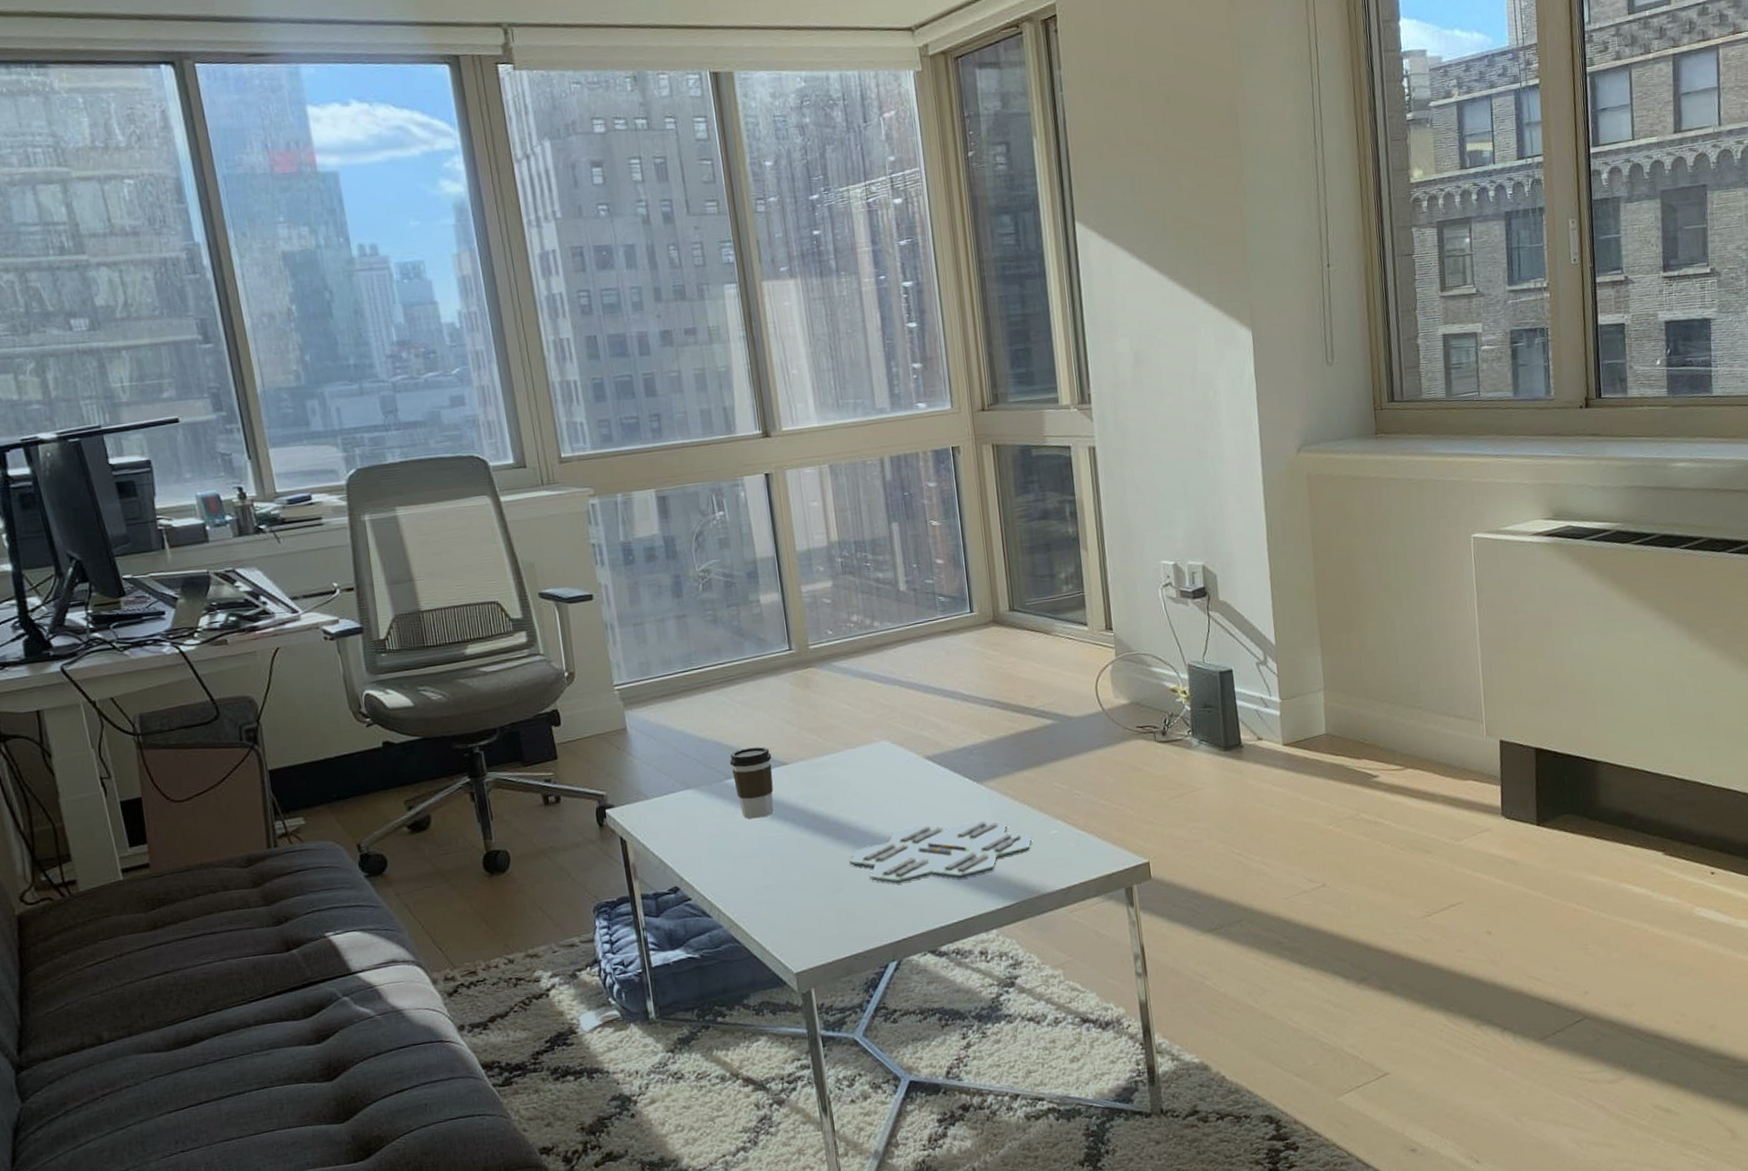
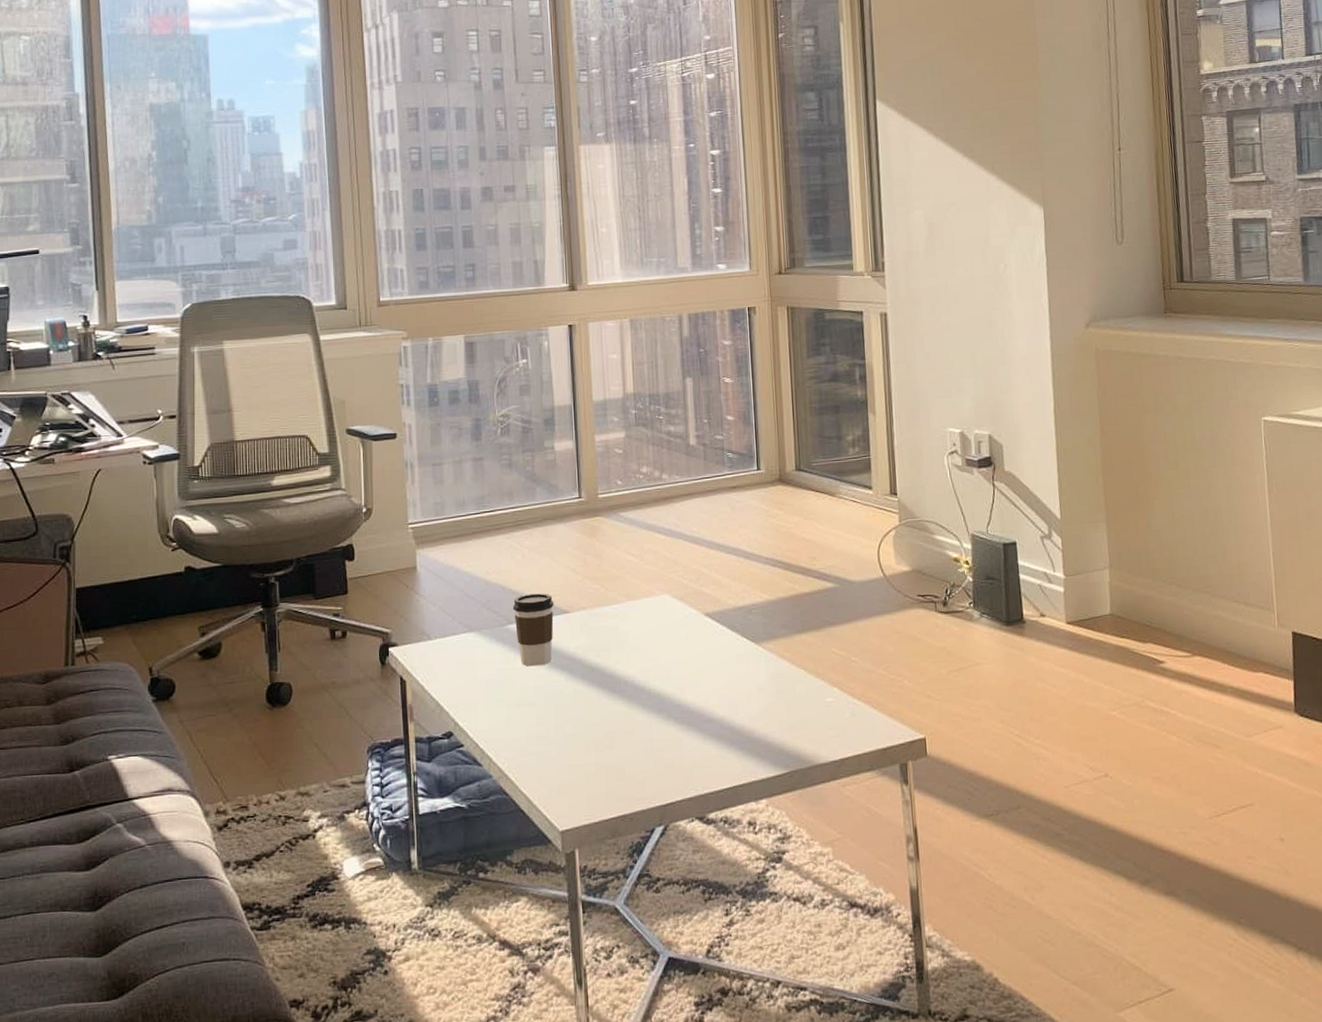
board game: present [849,820,1031,884] -> none [623,682,806,743]

